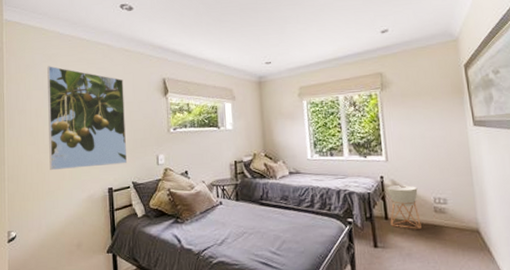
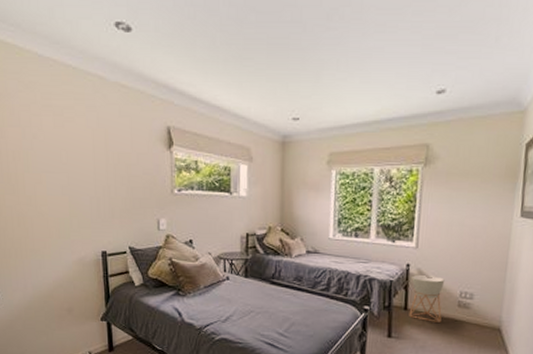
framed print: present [47,66,128,171] -> none [24,97,124,227]

